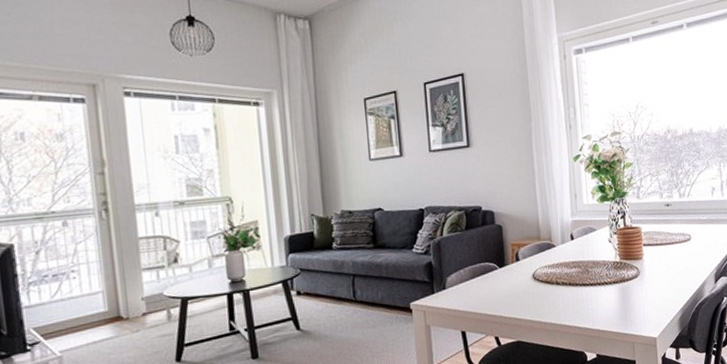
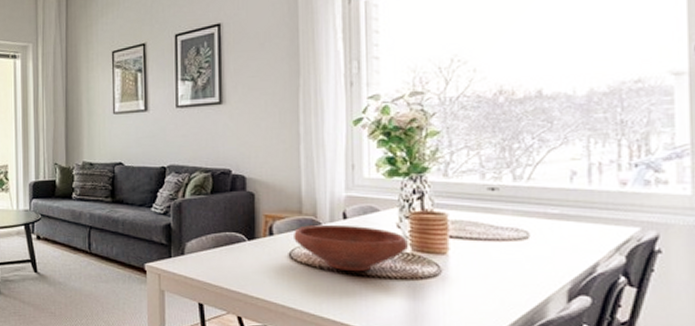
bowl: none [535,244,617,283] -> present [294,224,408,272]

